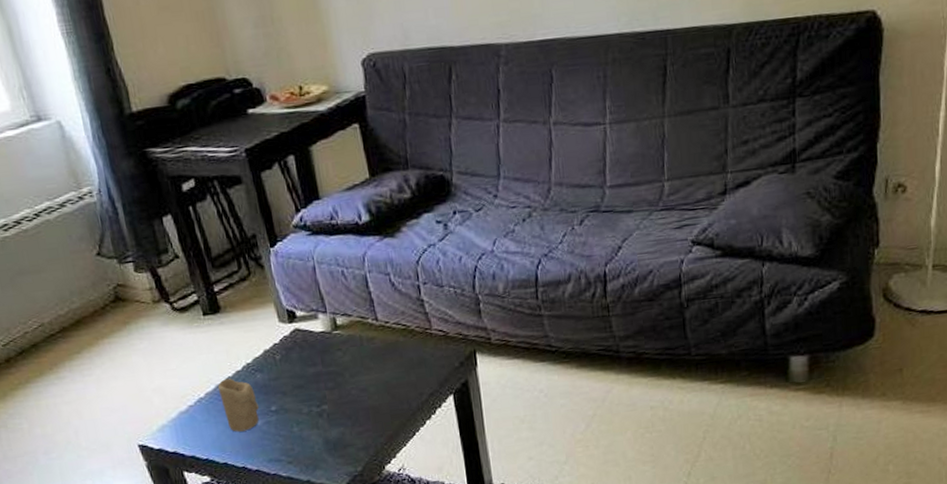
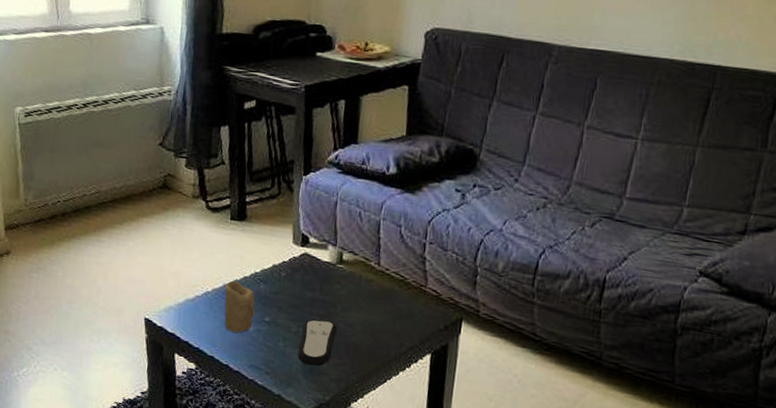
remote control: none [313,391,352,442] -> present [297,319,337,366]

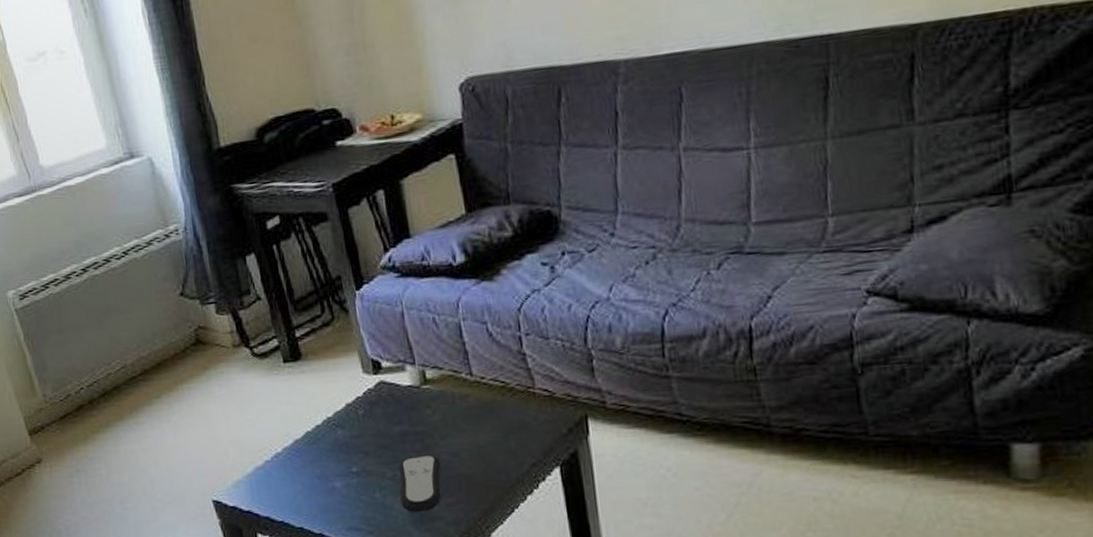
candle: present [224,280,256,333] -> none [296,433,340,494]

